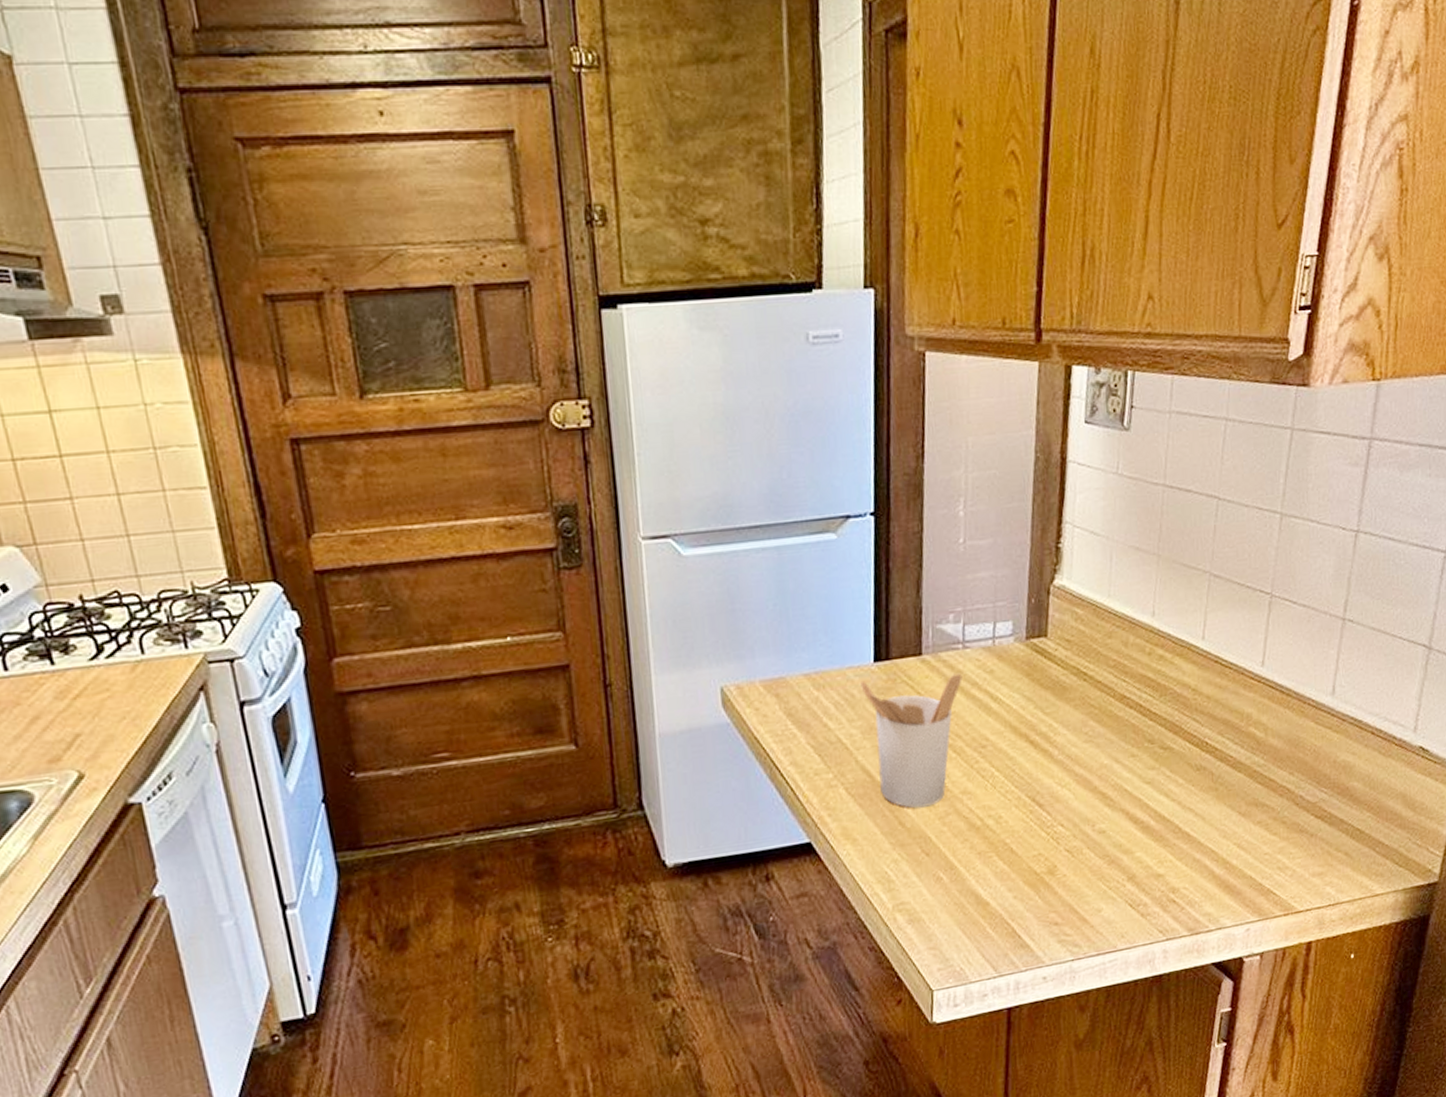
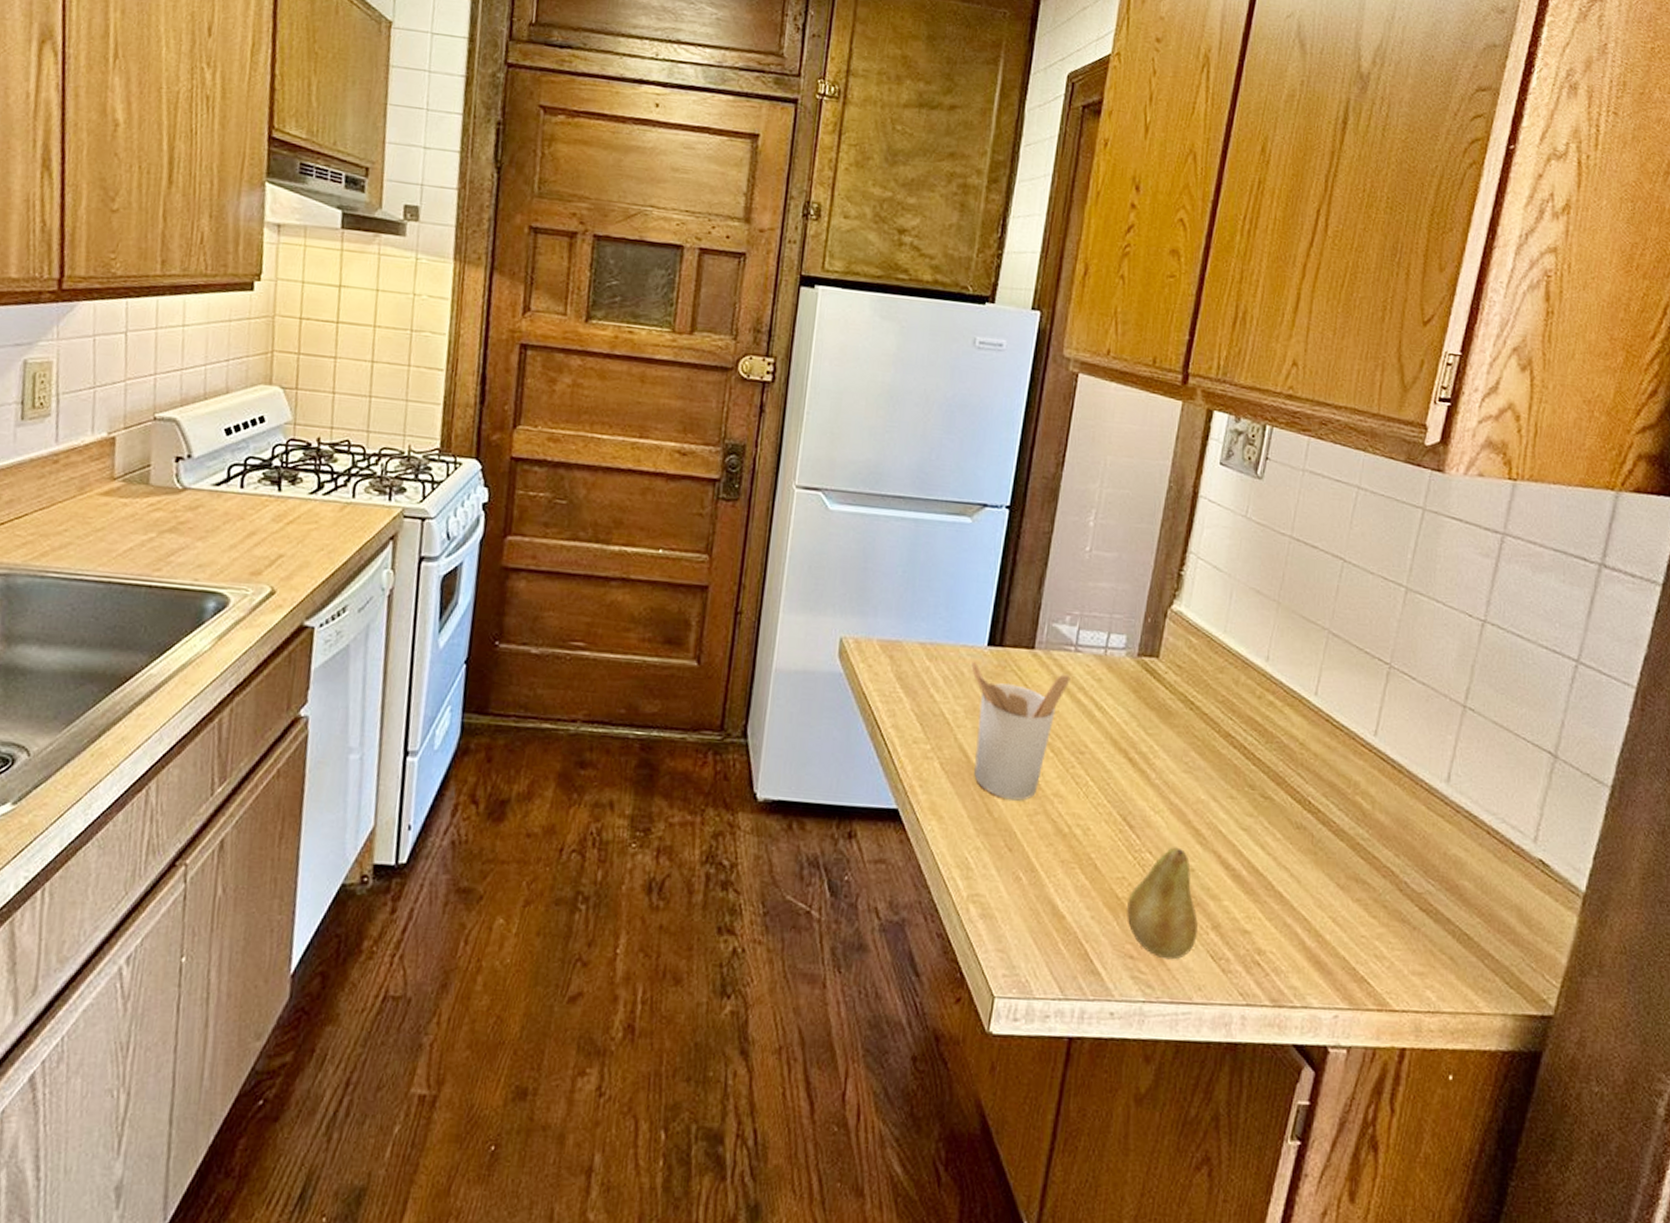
fruit: none [1046,814,1115,918] -> present [1127,847,1198,960]

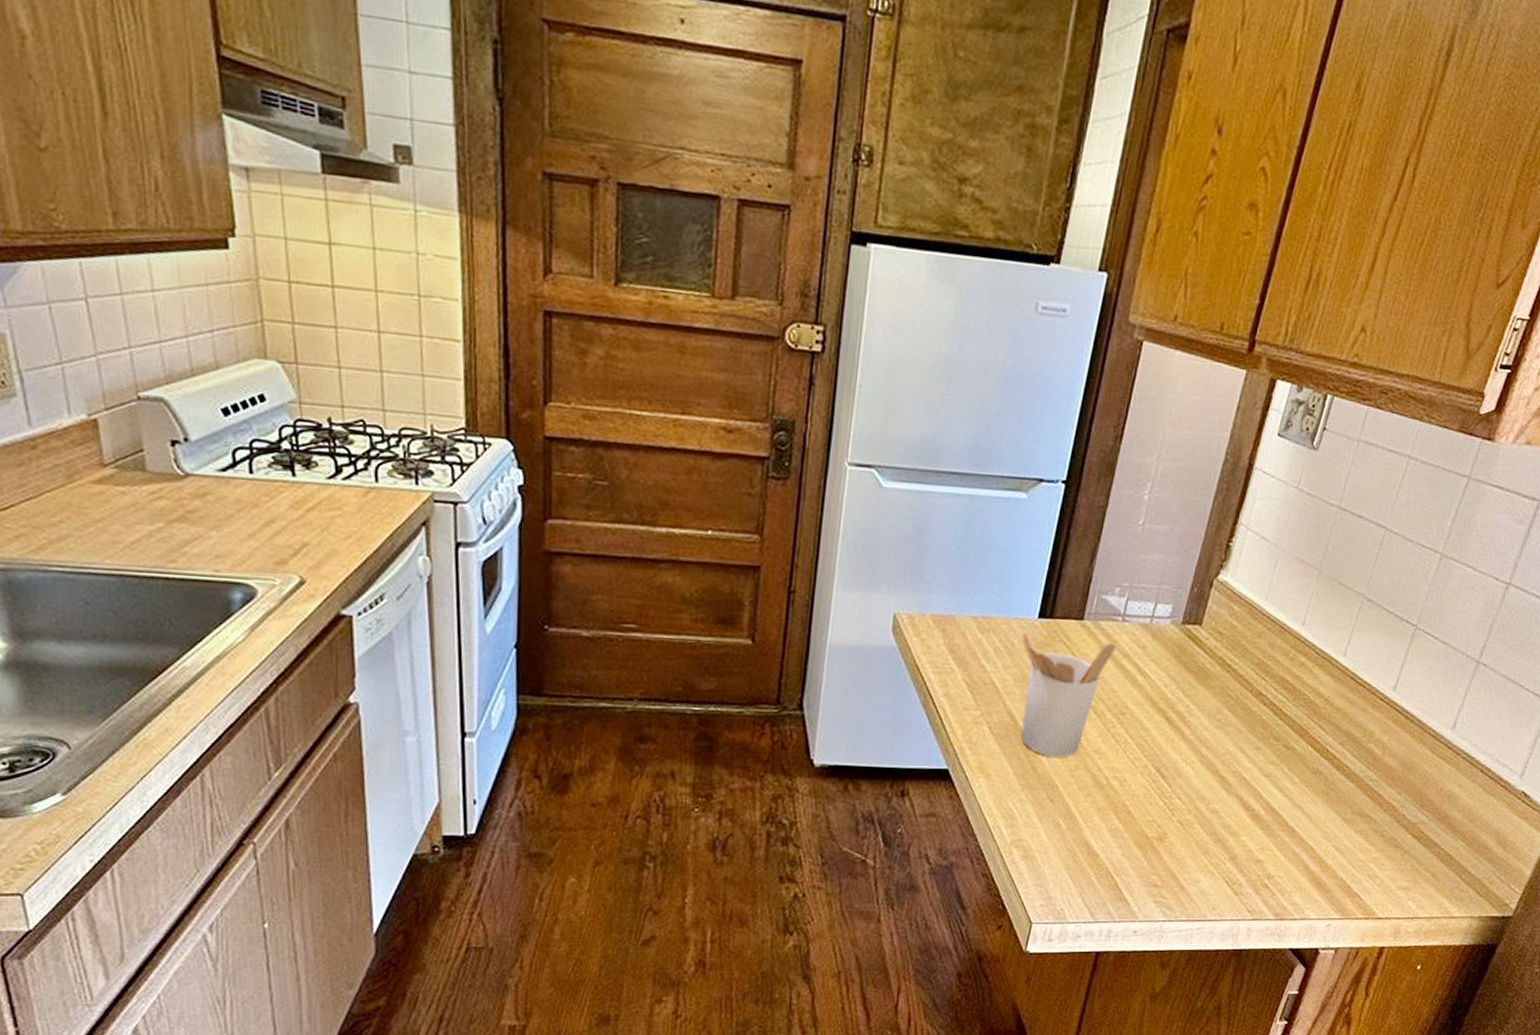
fruit: present [1127,847,1198,960] -> none [1154,793,1217,886]

